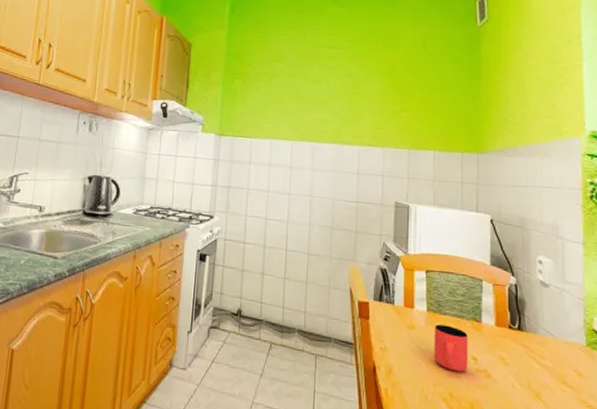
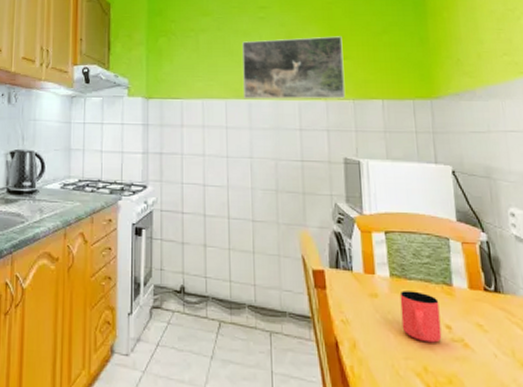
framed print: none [309,88,403,148] -> present [242,36,346,100]

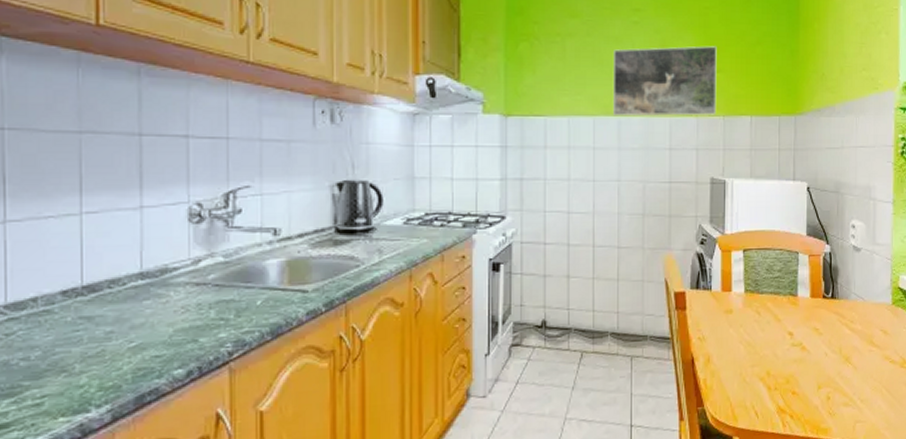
cup: present [399,291,442,343] -> none [751,304,785,350]

